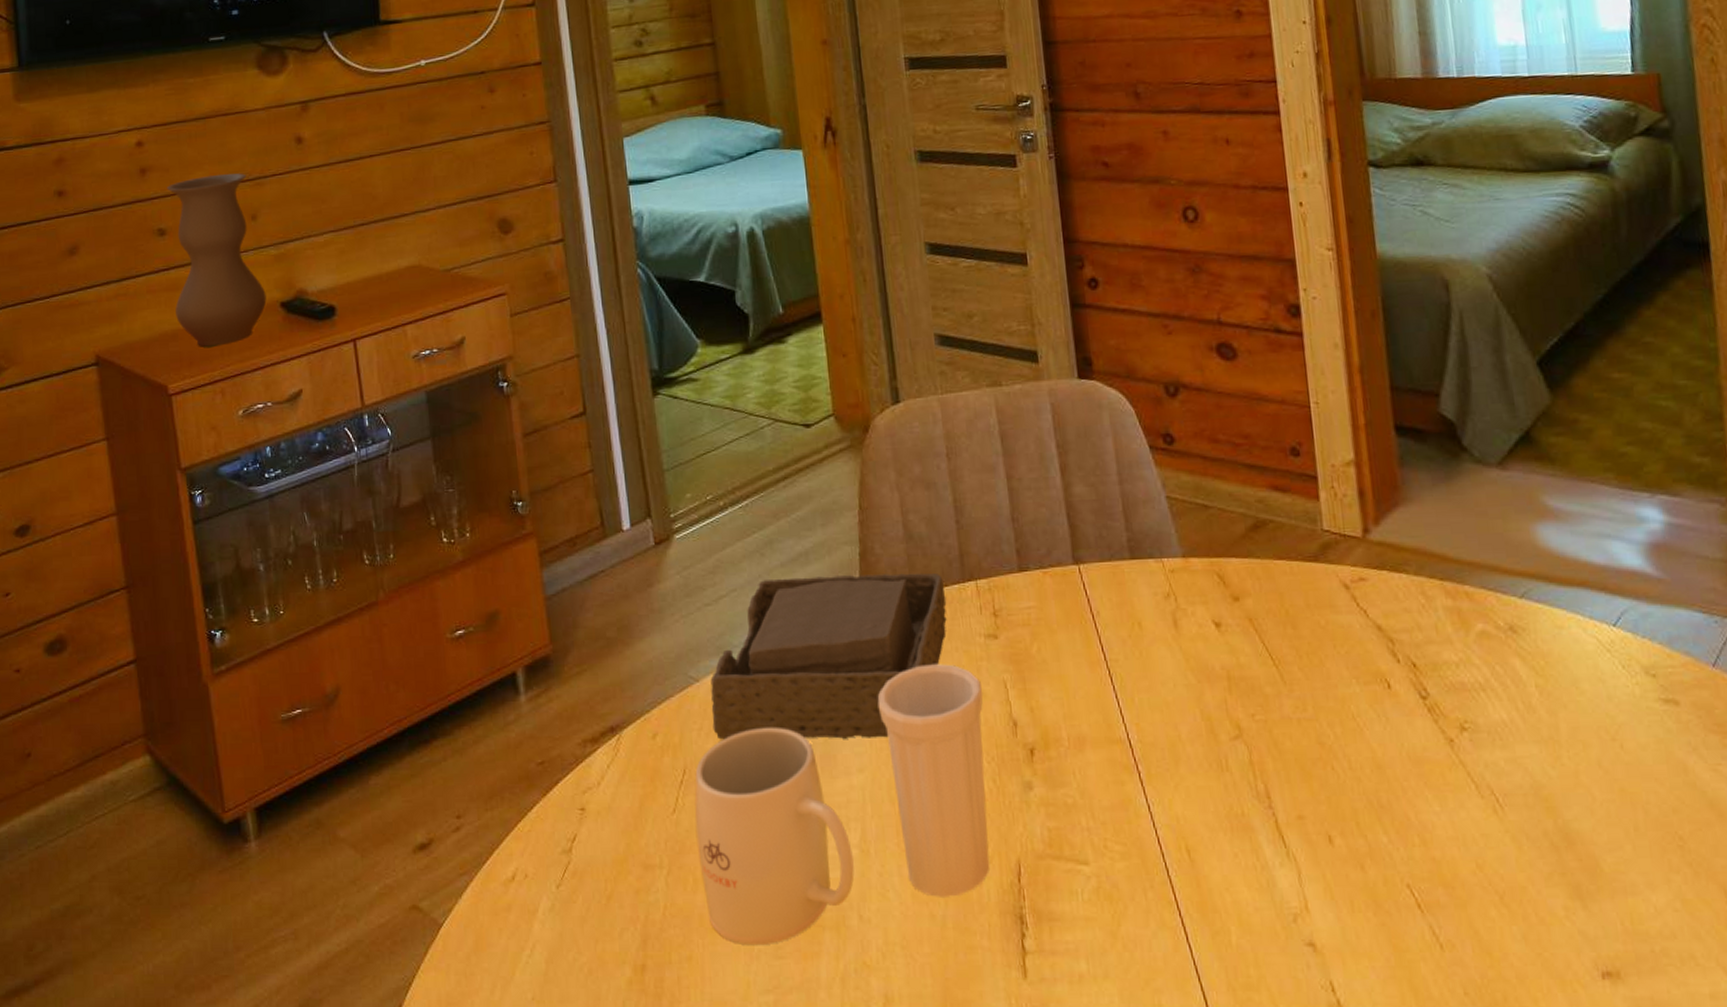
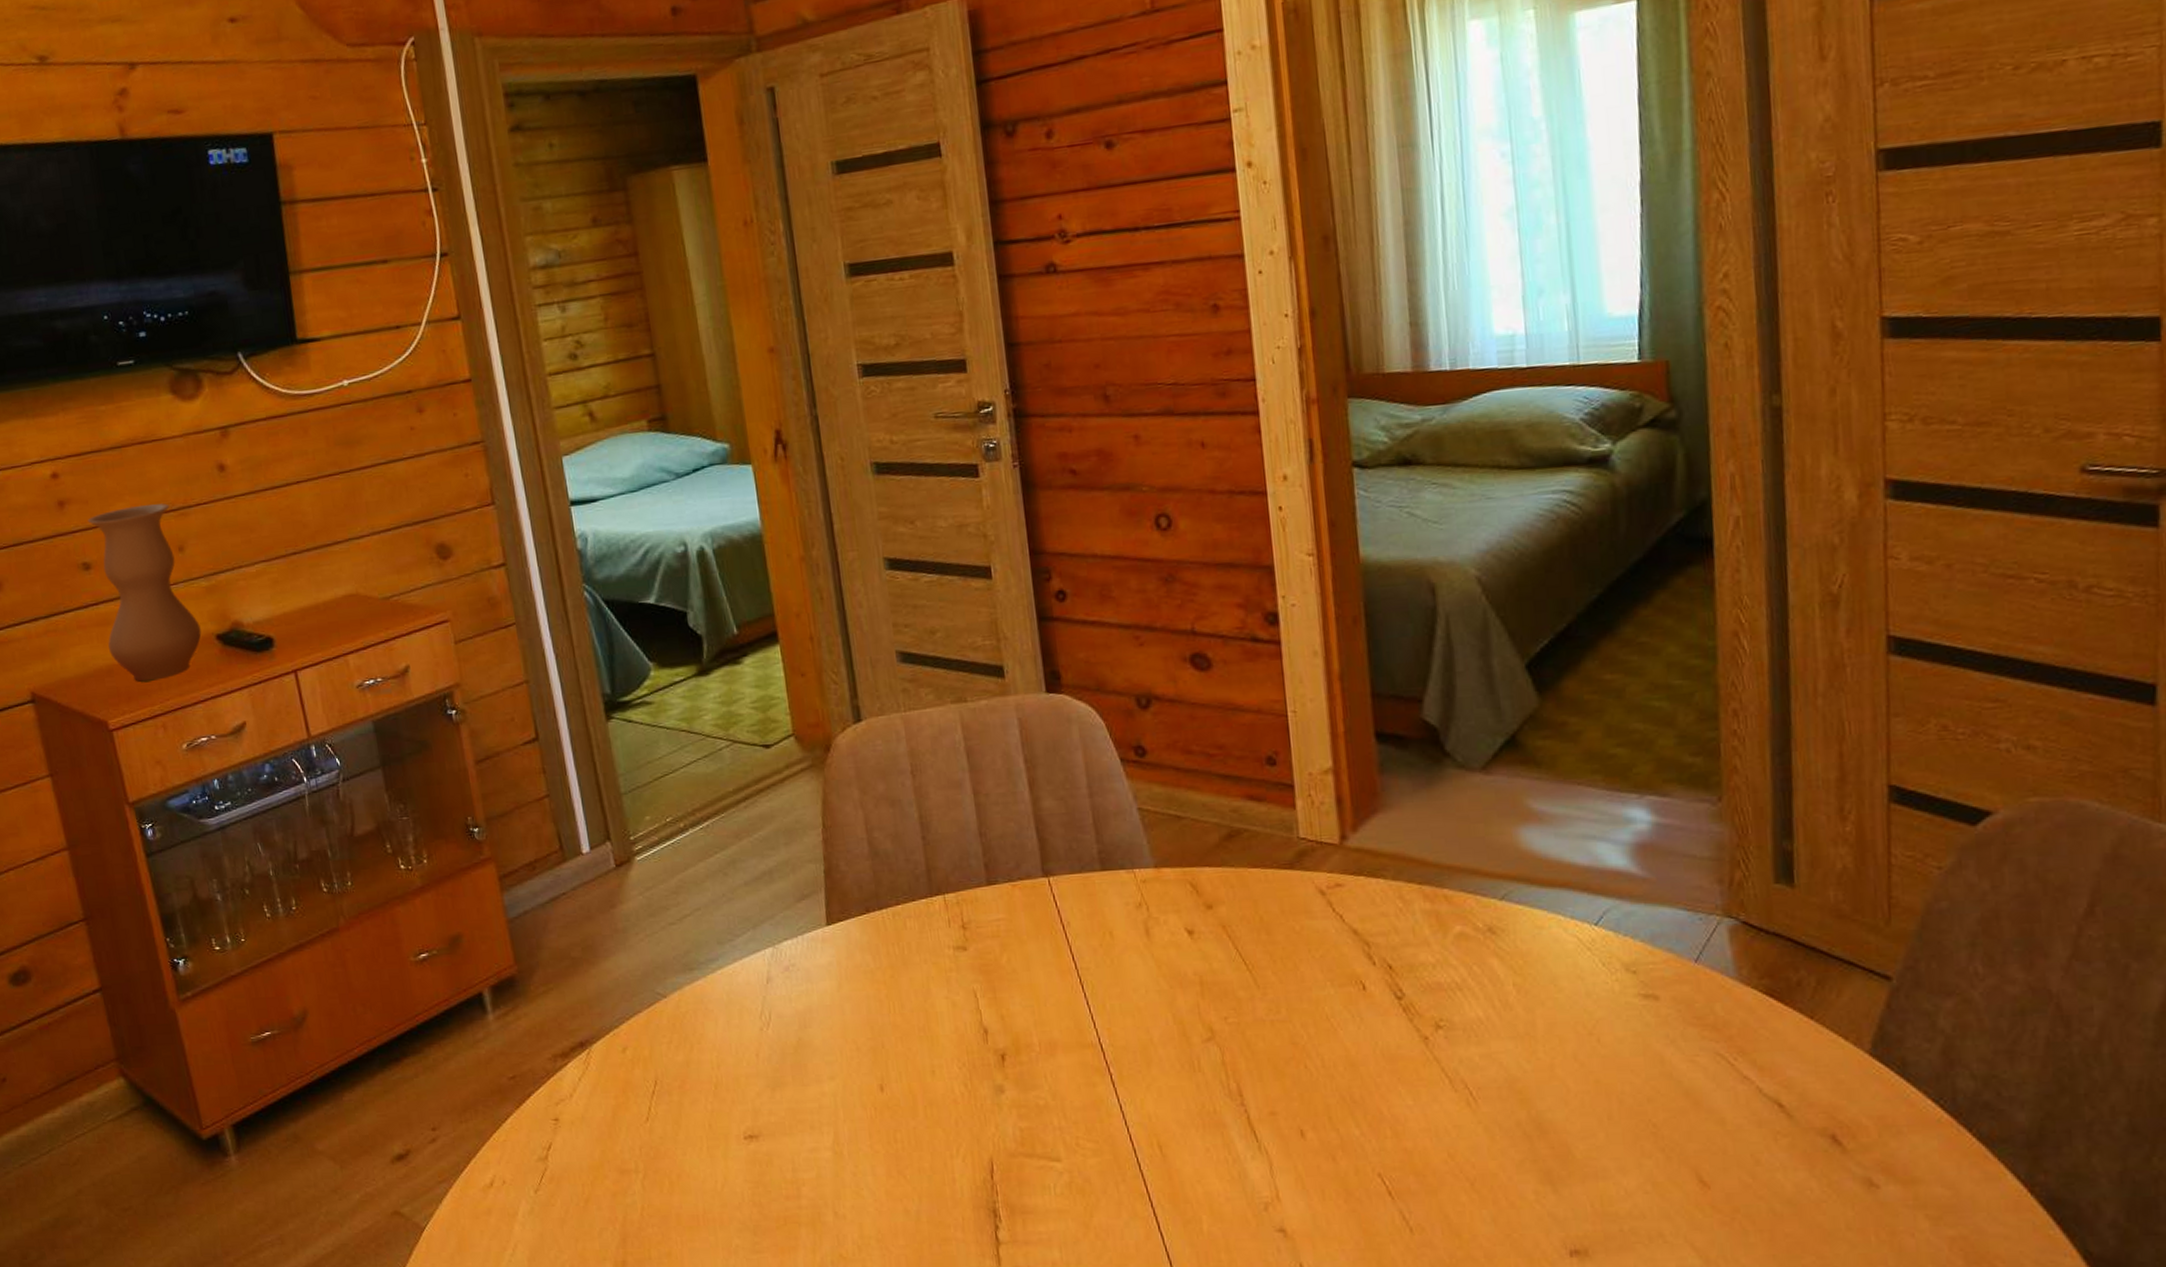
mug: present [694,727,855,946] -> none [666,1039,829,1242]
napkin holder: present [710,573,947,740] -> none [678,888,915,1052]
cup: present [878,664,990,899] -> none [847,976,963,1195]

